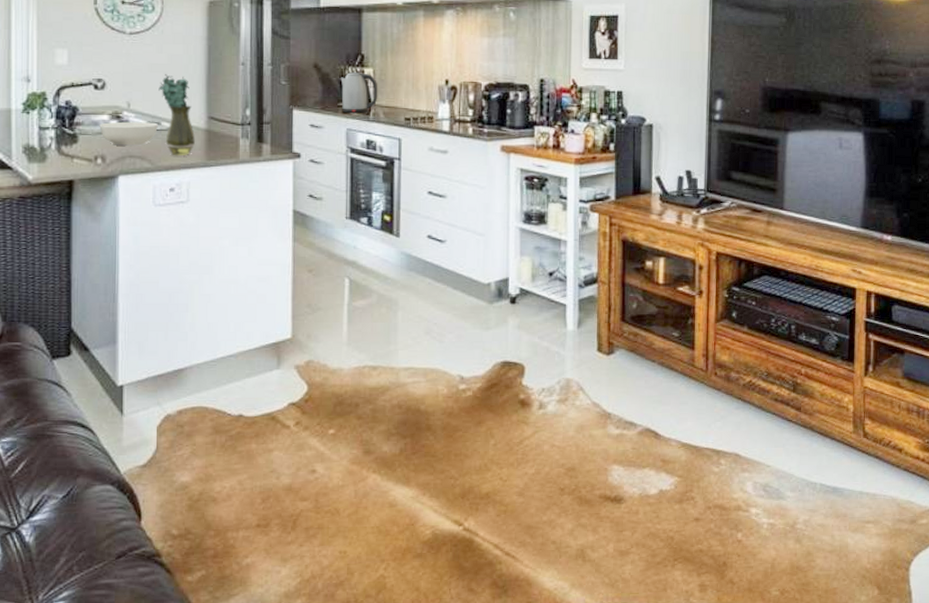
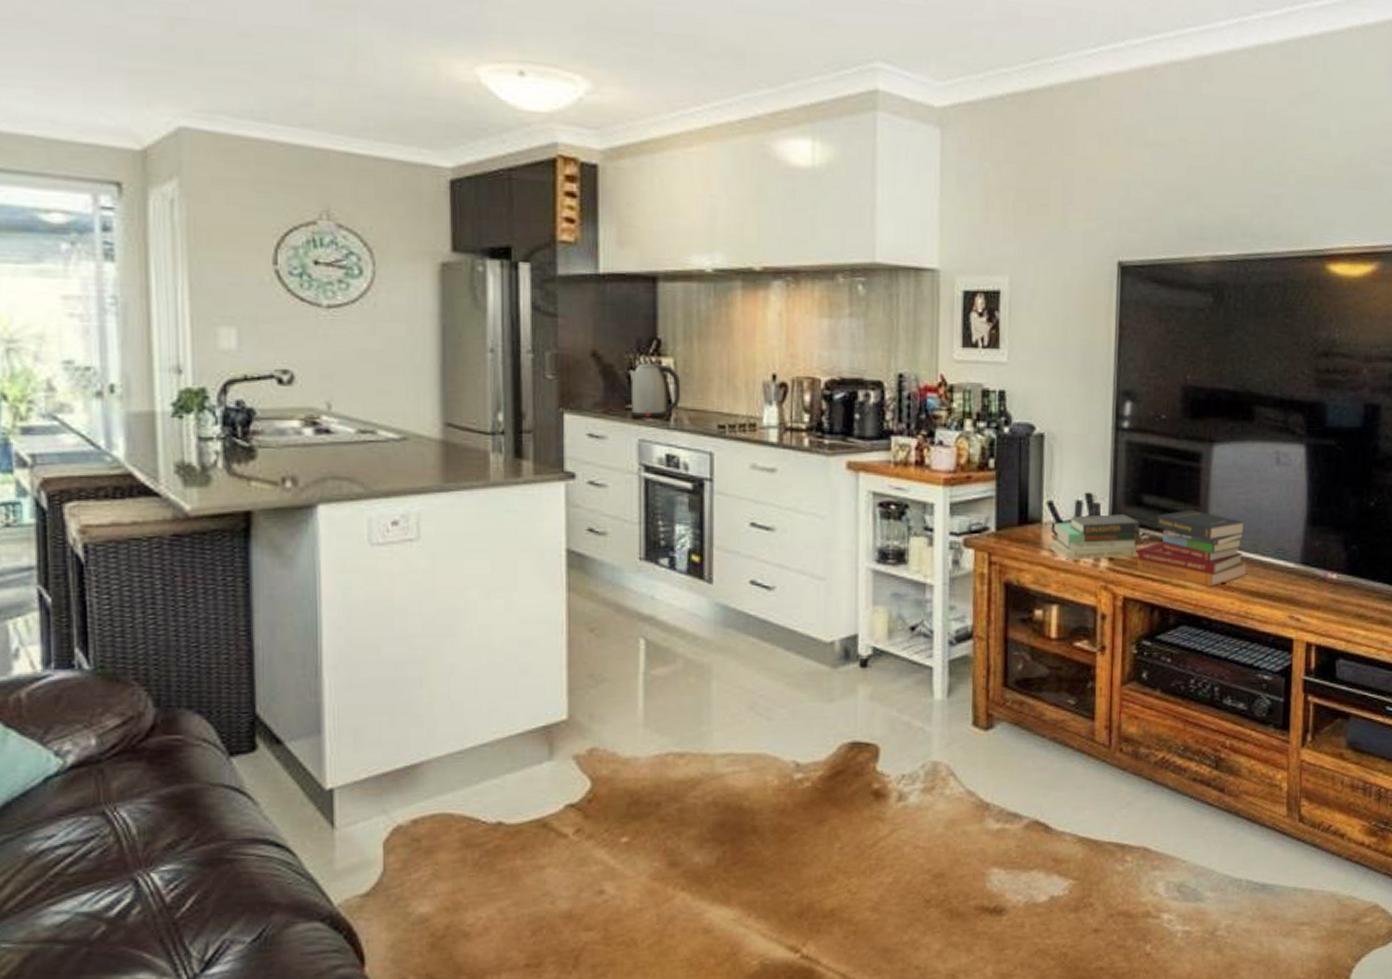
bowl: present [99,121,158,146] -> none [287,429,372,463]
vase: present [158,73,195,156] -> none [372,362,426,477]
books: none [657,187,730,223] -> present [1049,514,1141,560]
books: none [727,184,817,245] -> present [1137,509,1247,587]

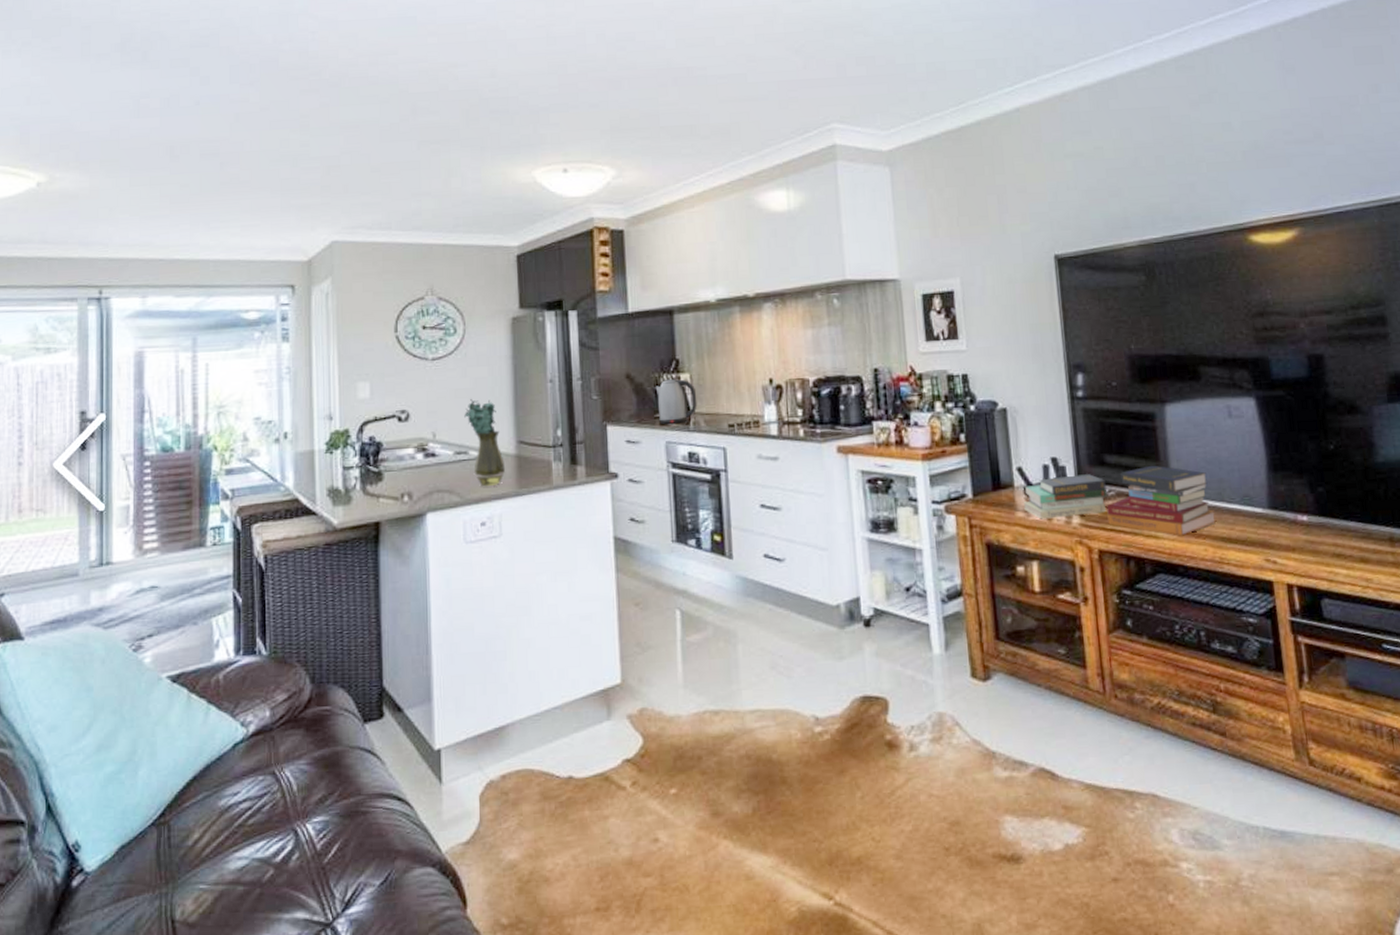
vase: none [372,362,426,477] -> present [464,398,505,487]

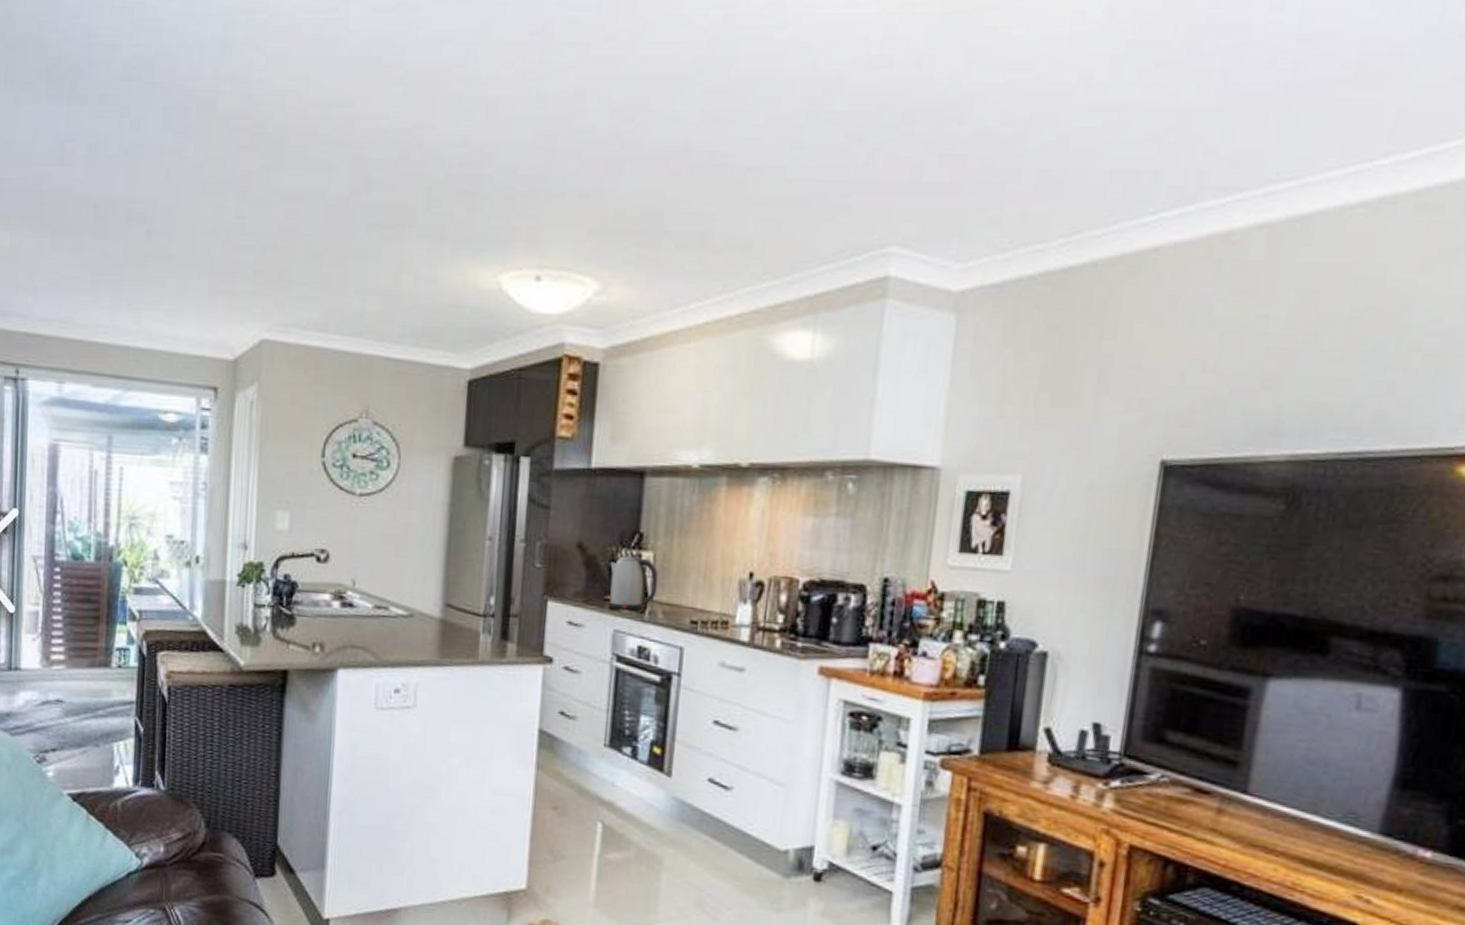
vase: present [464,398,505,487] -> none [388,546,428,650]
books: present [1022,474,1108,519] -> none [1041,747,1160,801]
books: present [1106,465,1216,536] -> none [1150,753,1303,848]

